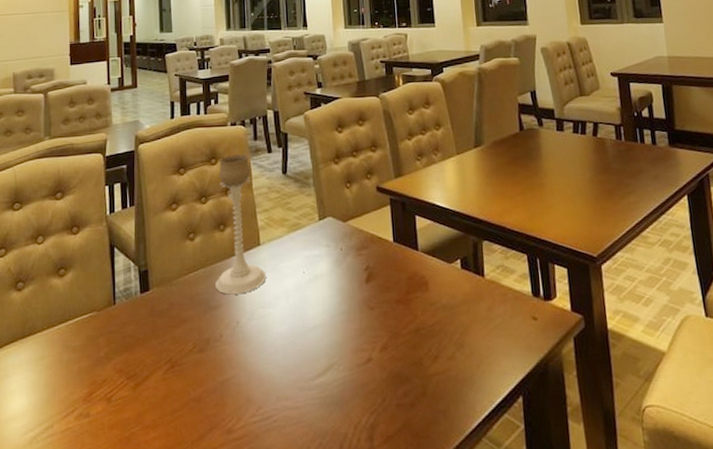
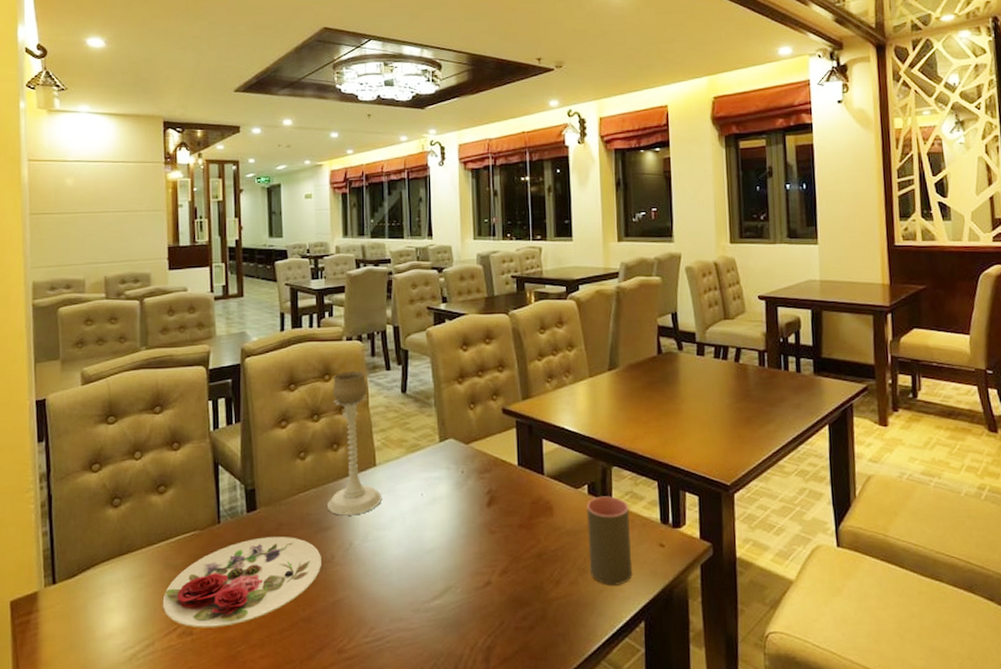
plate: none [61,316,210,409] -> present [162,537,321,627]
cup: none [460,270,508,360] -> present [587,496,633,585]

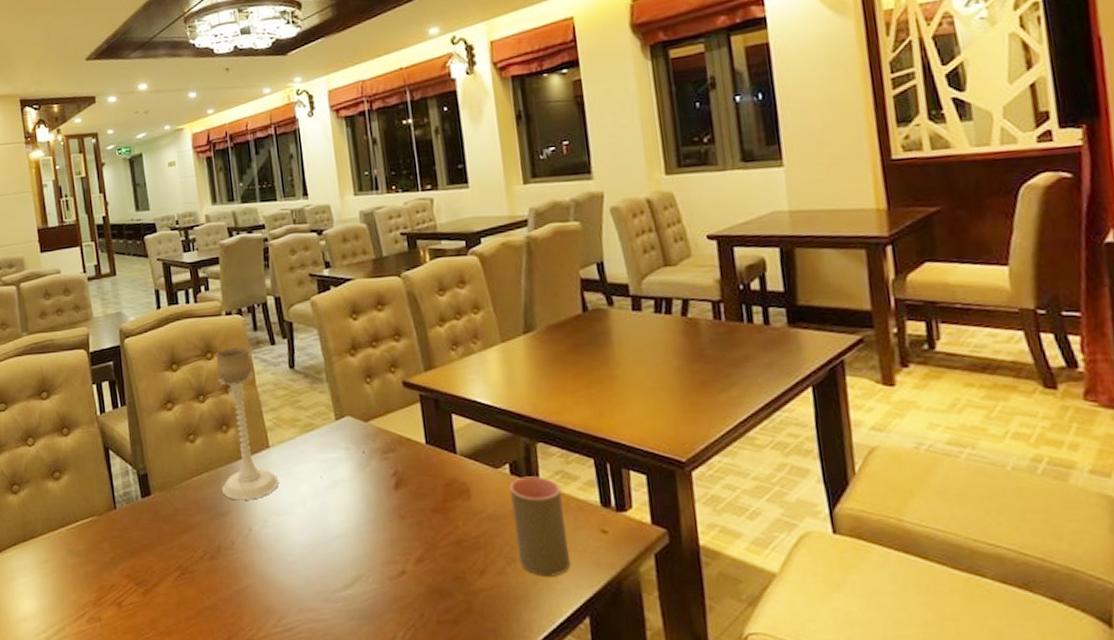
plate: present [162,537,321,627] -> none [68,522,222,613]

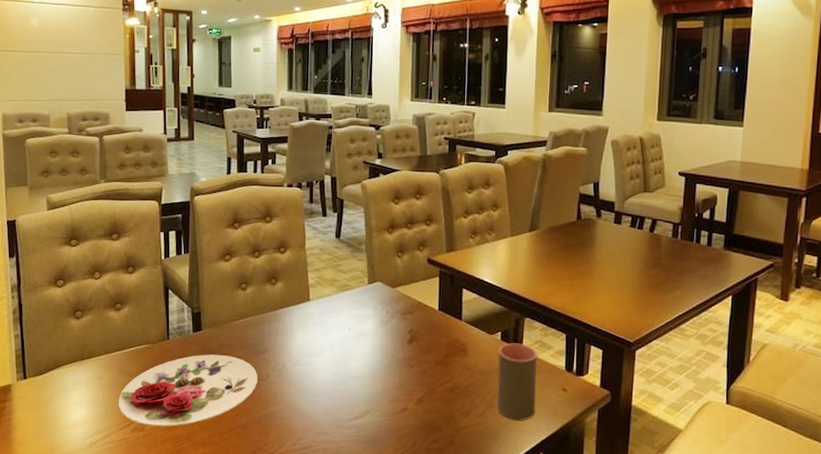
plate: none [68,522,222,613] -> present [118,354,258,427]
candle holder: present [215,346,279,500] -> none [264,214,314,342]

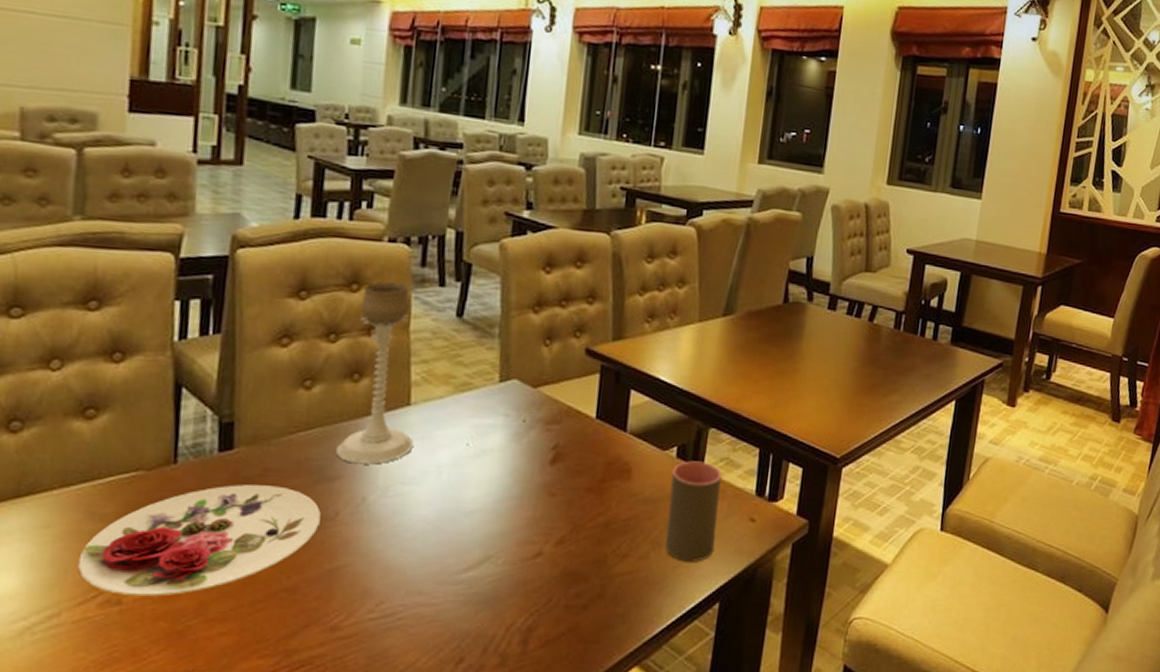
candle holder: none [264,214,314,342] -> present [336,281,414,465]

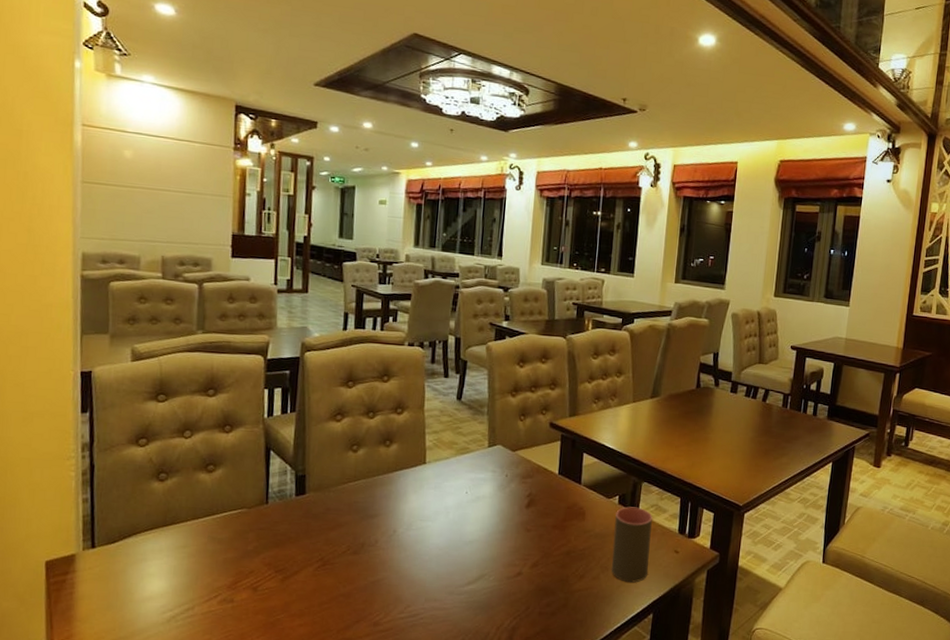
plate: present [77,484,321,595] -> none [204,519,366,597]
candle holder: present [336,281,414,465] -> none [375,374,429,506]

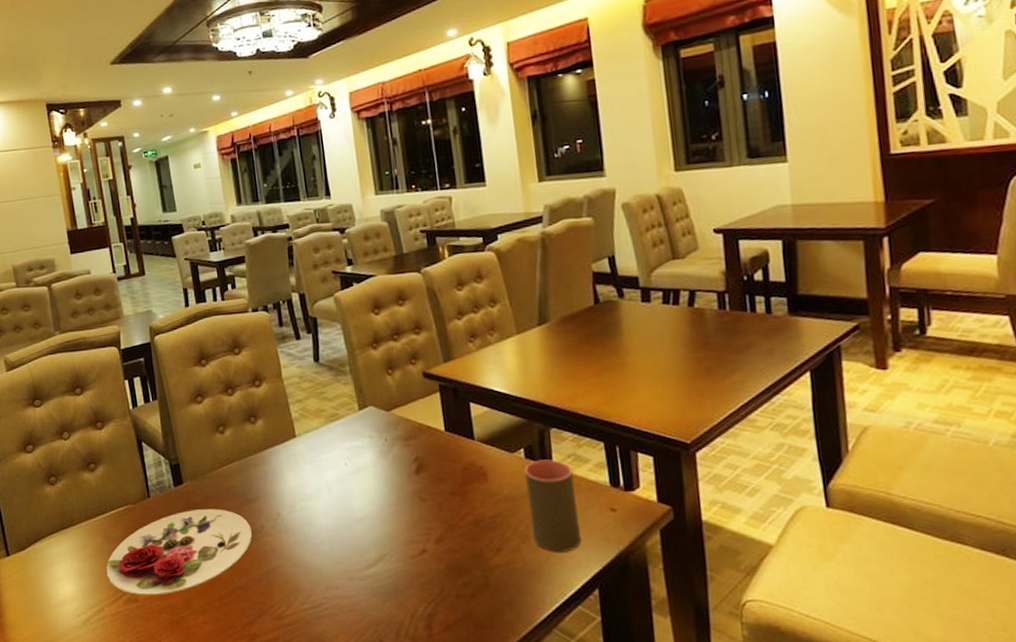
plate: none [204,519,366,597] -> present [106,509,252,595]

